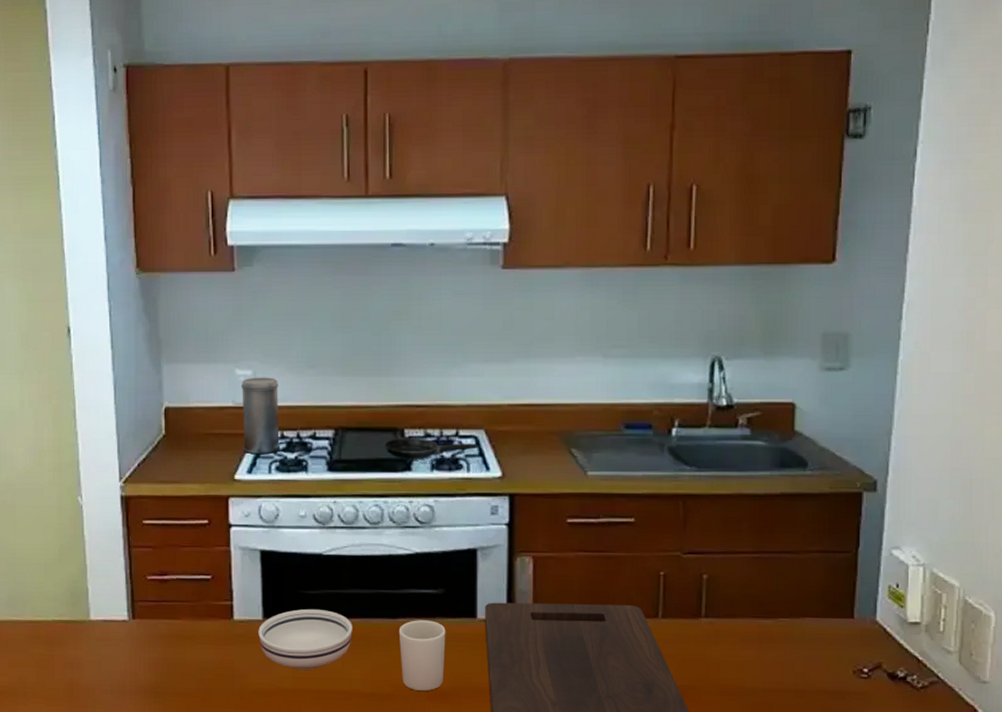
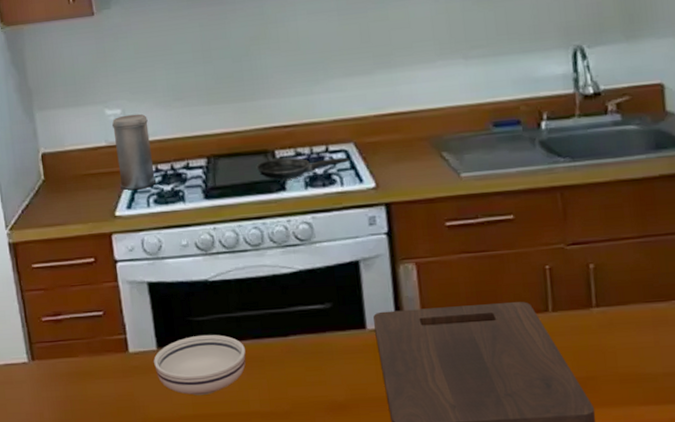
mug: present [398,620,446,691] -> none [290,335,340,406]

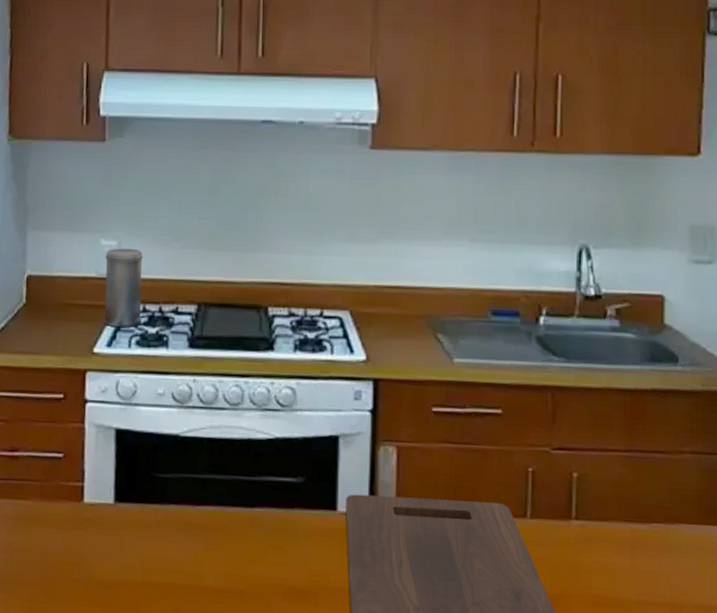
bowl: present [154,334,246,396] -> none [108,493,207,562]
frying pan: present [256,157,350,181] -> none [246,315,344,340]

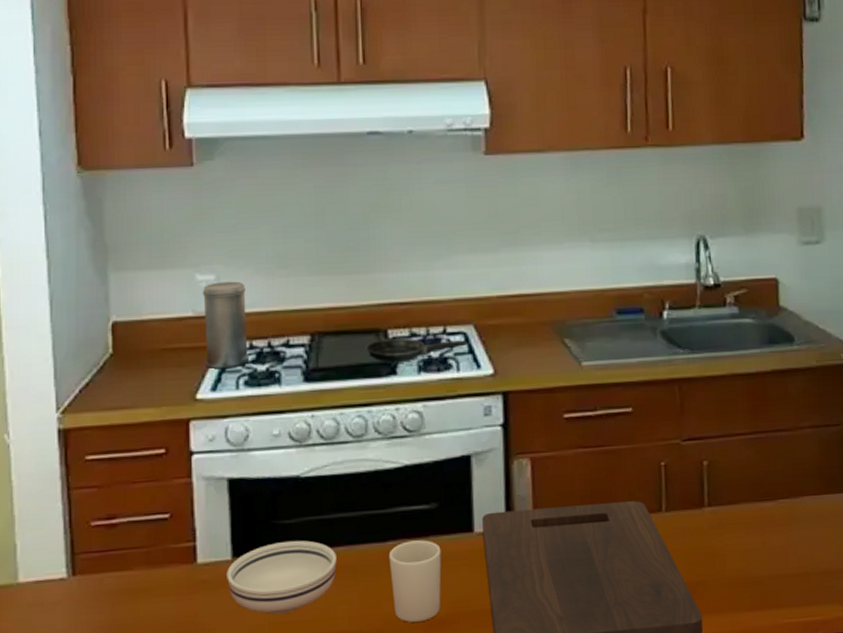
bowl: none [108,493,207,562] -> present [227,540,337,615]
frying pan: none [246,315,344,340] -> present [365,338,469,364]
mug: none [255,510,305,589] -> present [388,540,442,622]

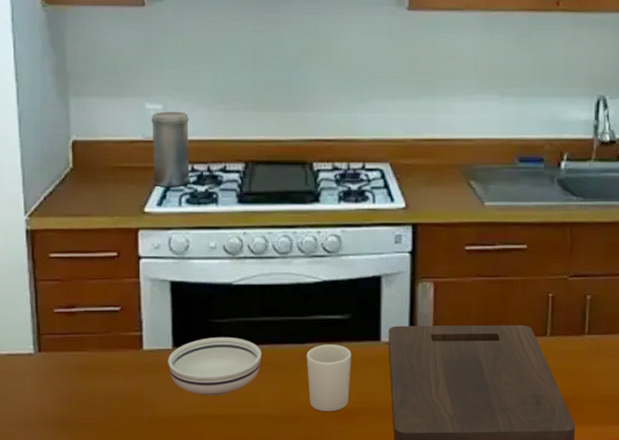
frying pan: present [365,338,469,364] -> none [293,171,384,192]

